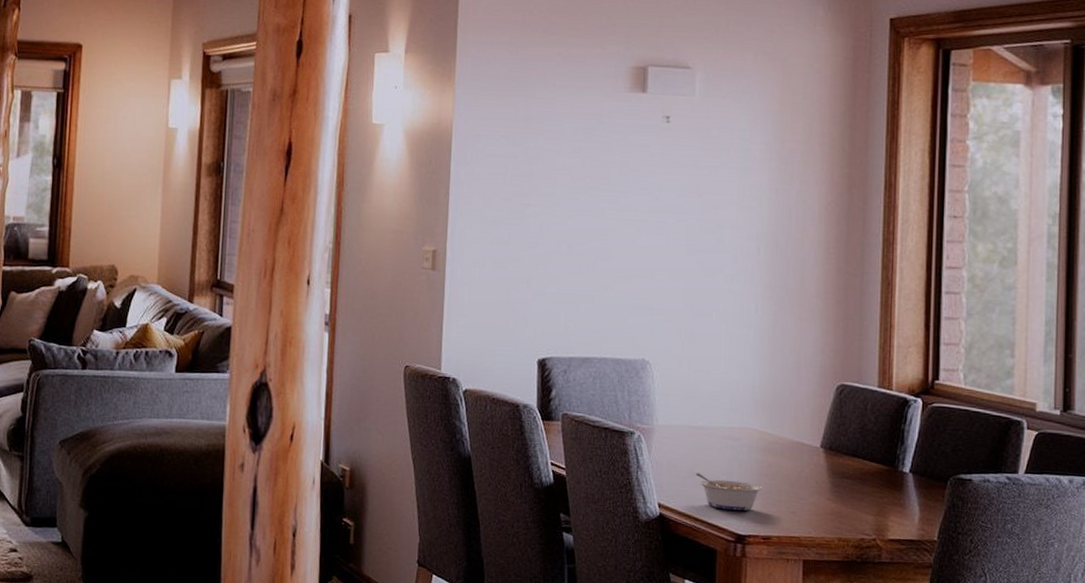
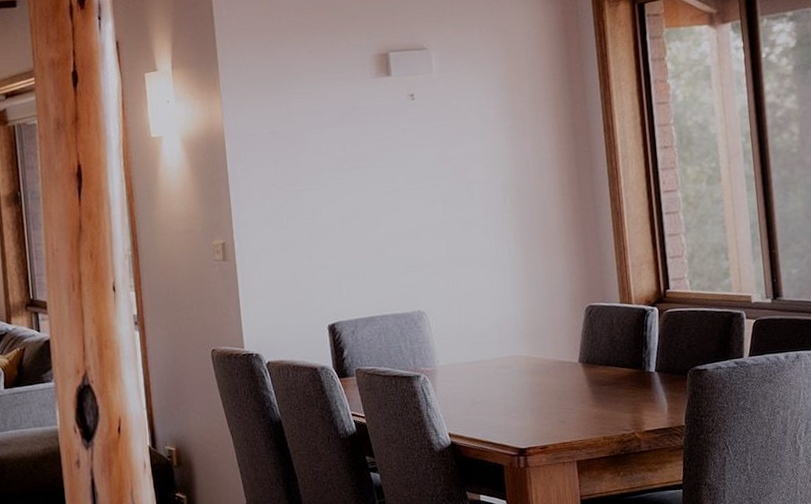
legume: present [695,473,763,511] -> none [477,401,536,429]

